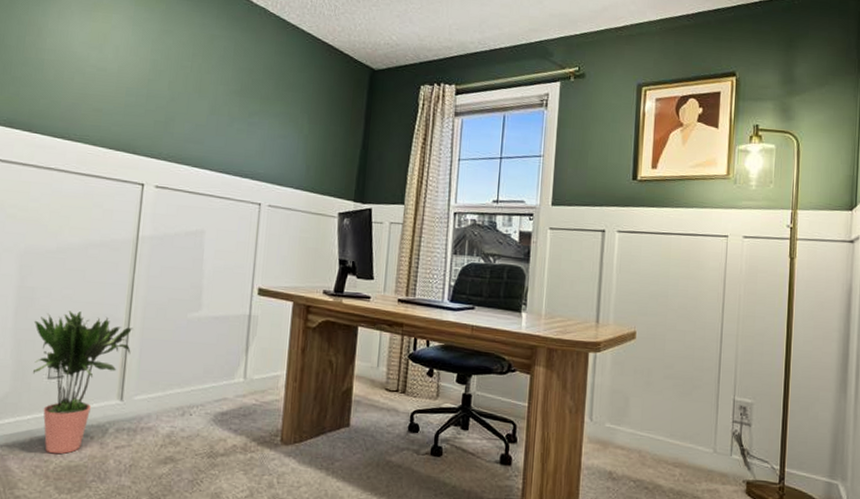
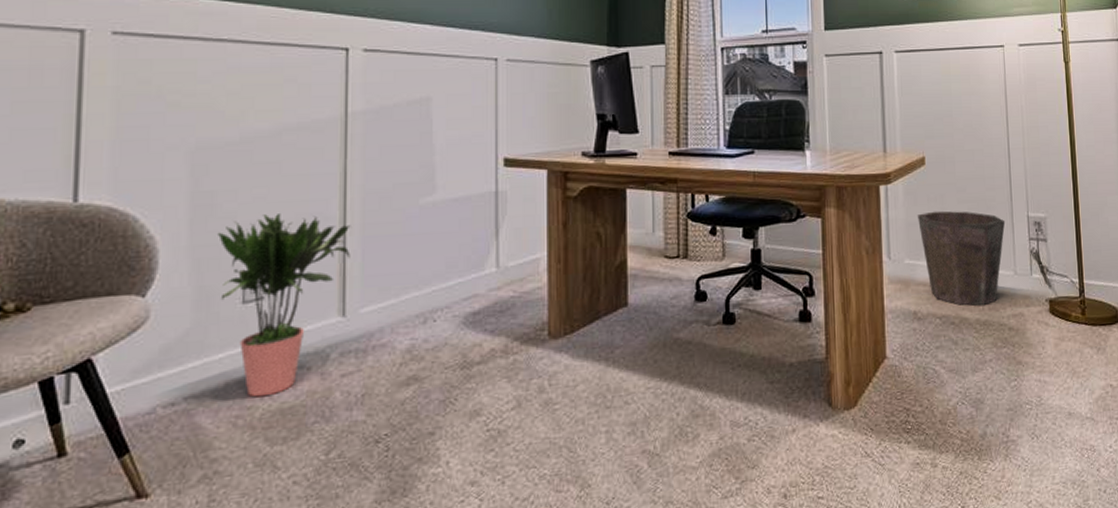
waste bin: none [622,382,710,477] -> present [917,210,1006,306]

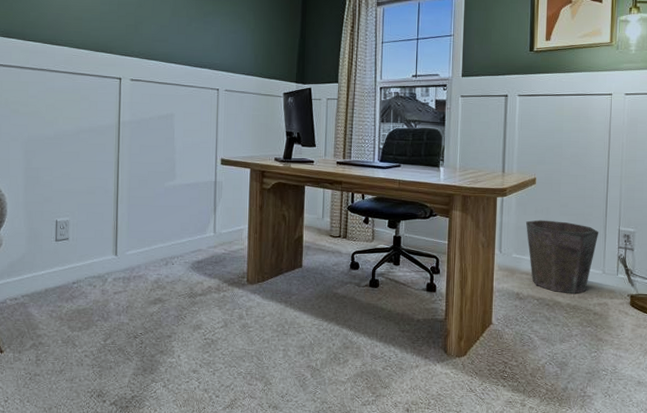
potted plant: present [216,214,351,398] -> none [40,186,121,301]

